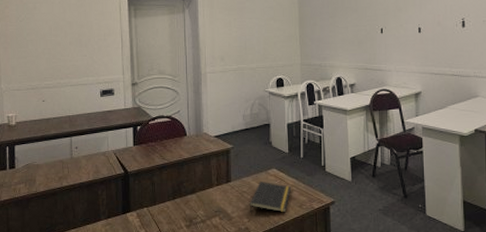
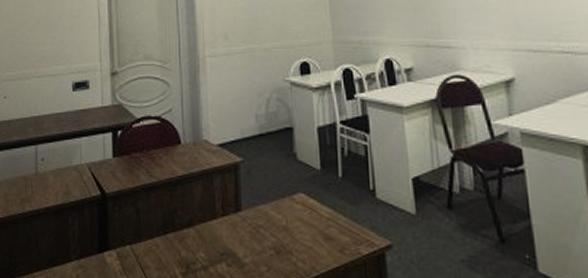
notepad: present [250,180,291,214] -> none [268,210,327,260]

